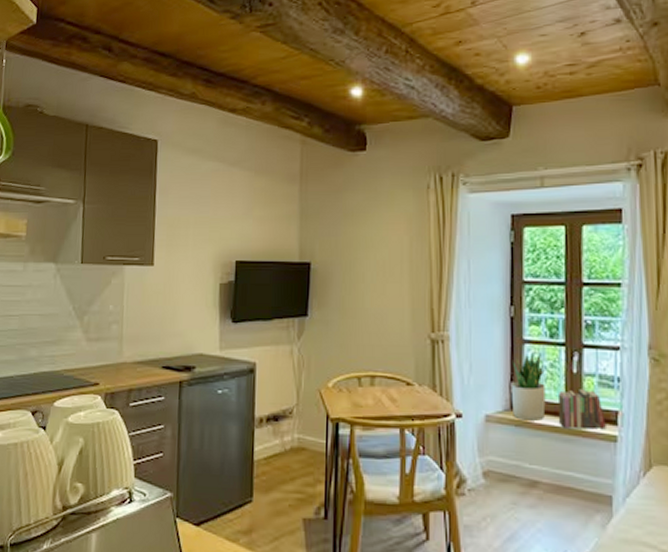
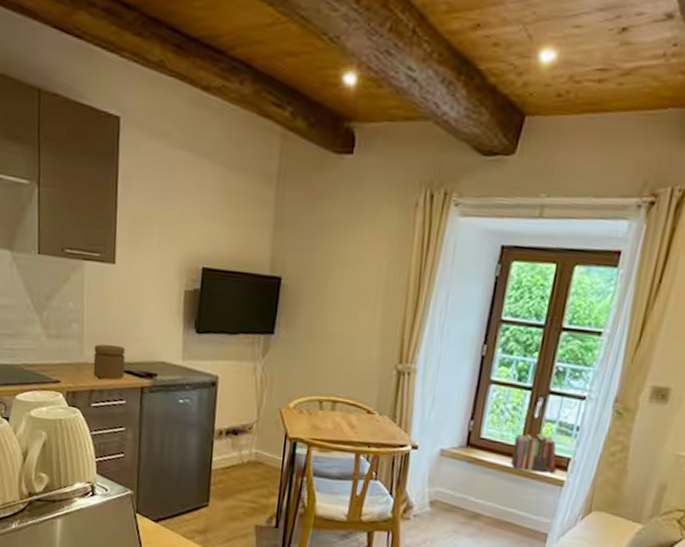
jar: none [131,343,164,378] -> present [93,344,126,380]
planter: present [511,352,546,421] -> none [467,393,507,460]

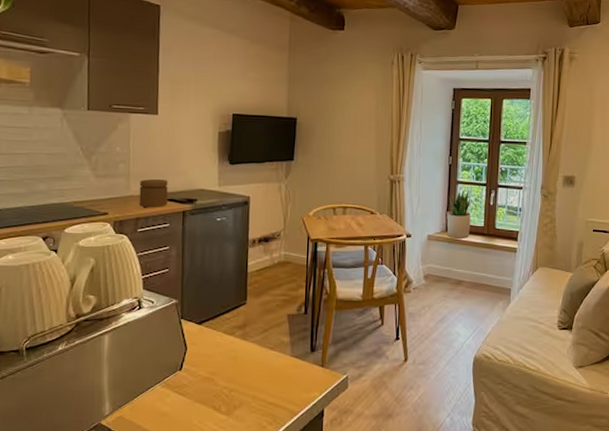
planter: none [467,393,507,460] -> present [446,190,471,239]
books: present [510,433,557,473] -> none [478,216,510,244]

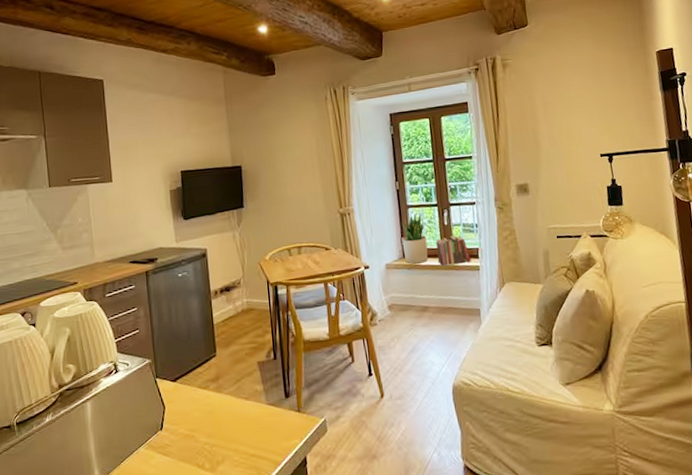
jar: present [139,179,168,208] -> none [103,243,130,273]
books: none [478,216,510,244] -> present [436,236,471,266]

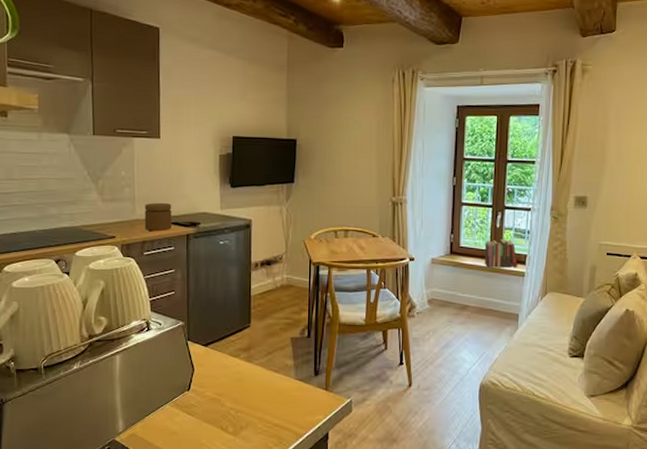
jar: none [103,243,130,273] -> present [144,203,172,232]
planter: present [402,213,428,264] -> none [451,212,476,262]

